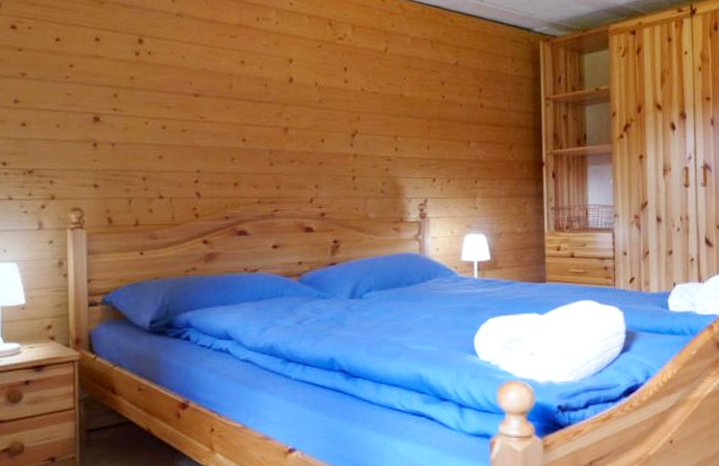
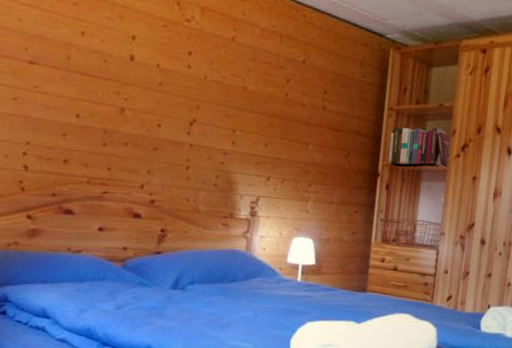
books: none [550,111,614,154] -> present [387,127,452,168]

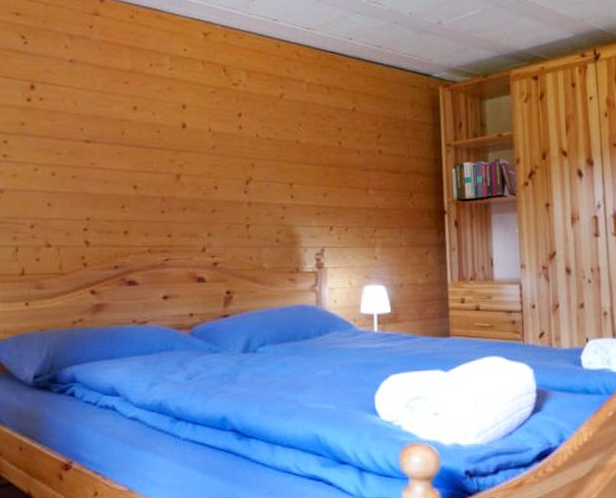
basket: present [380,218,443,248] -> none [454,254,523,286]

